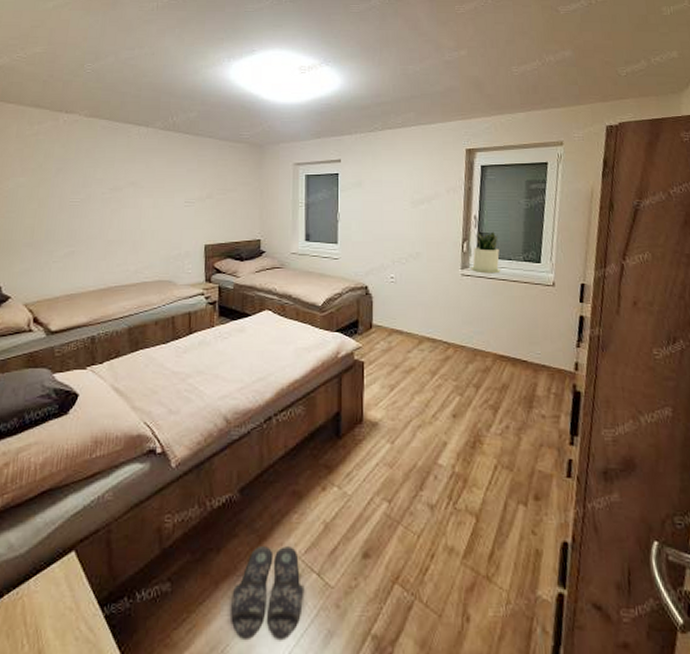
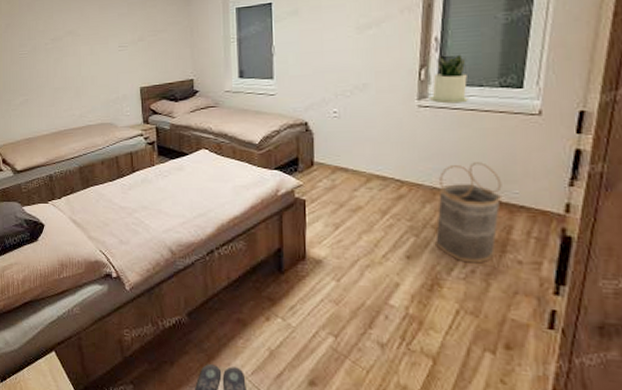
basket: none [475,326,529,419] -> present [434,162,503,264]

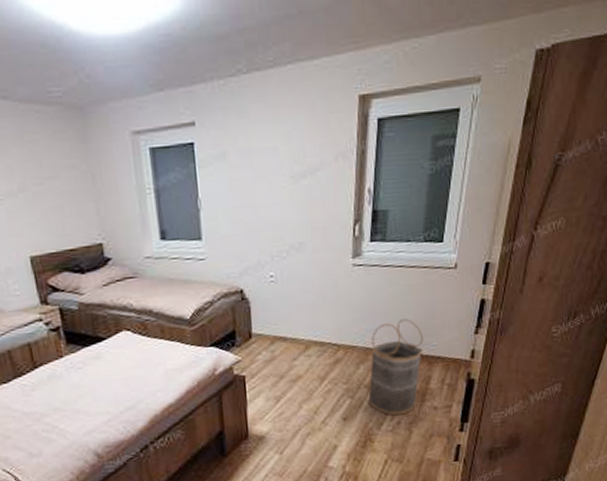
planter: present [430,54,468,104] -> none [364,207,397,262]

